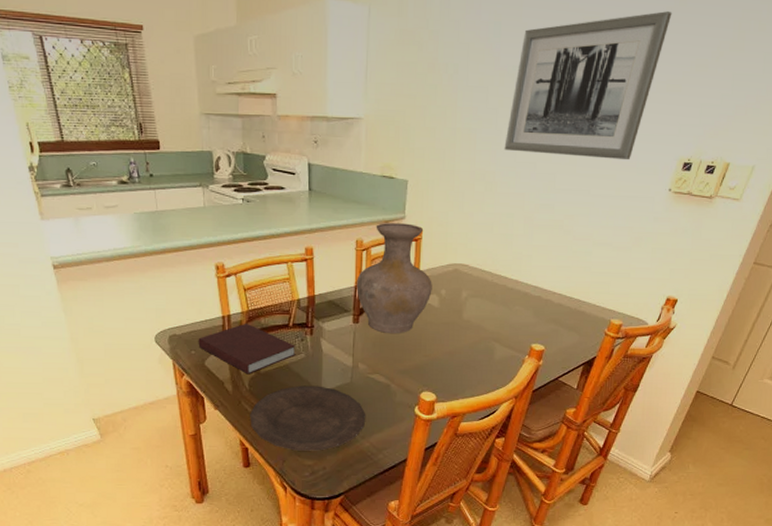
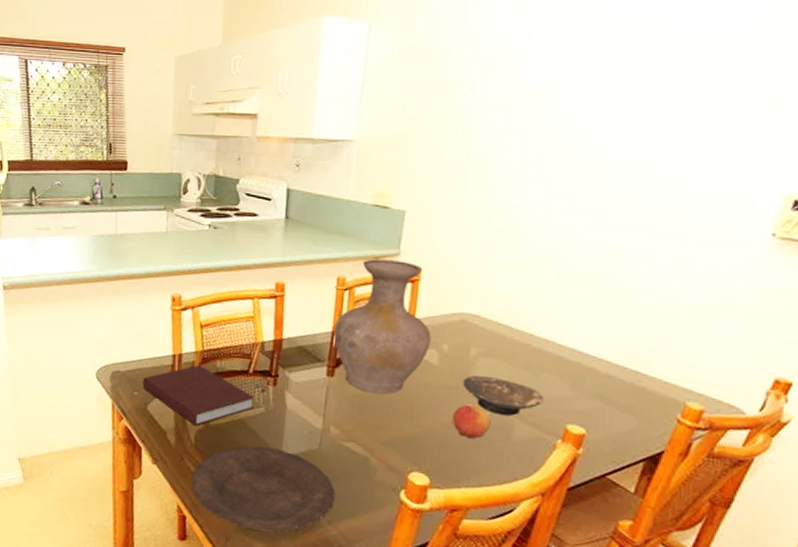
apple: none [451,336,479,361] -> present [453,404,491,438]
bowl: none [457,312,516,341] -> present [463,375,544,416]
wall art: present [504,11,672,159] -> none [532,17,768,194]

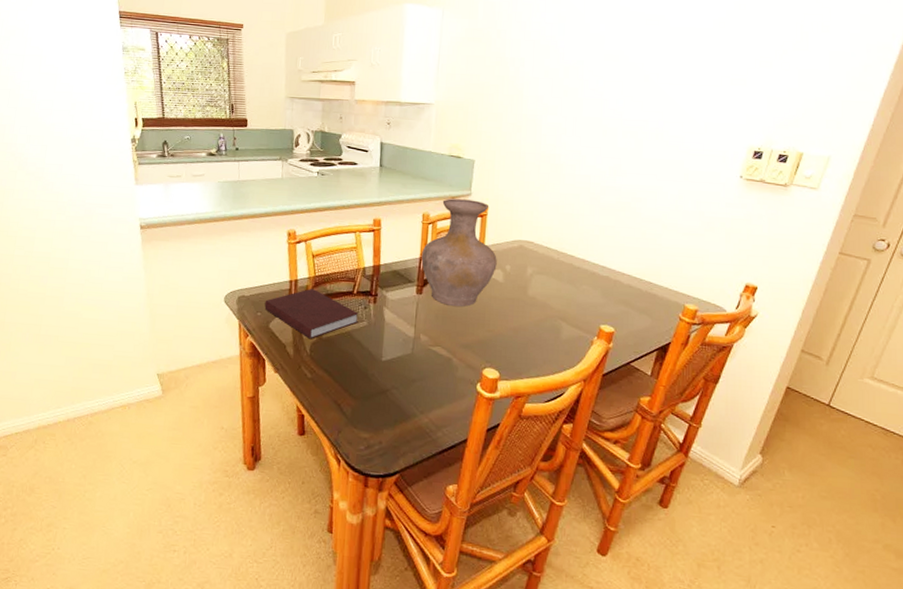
plate: present [192,446,336,533] -> none [308,353,426,424]
apple: present [453,404,491,438] -> none [516,312,545,339]
bowl: present [463,375,544,416] -> none [522,289,583,320]

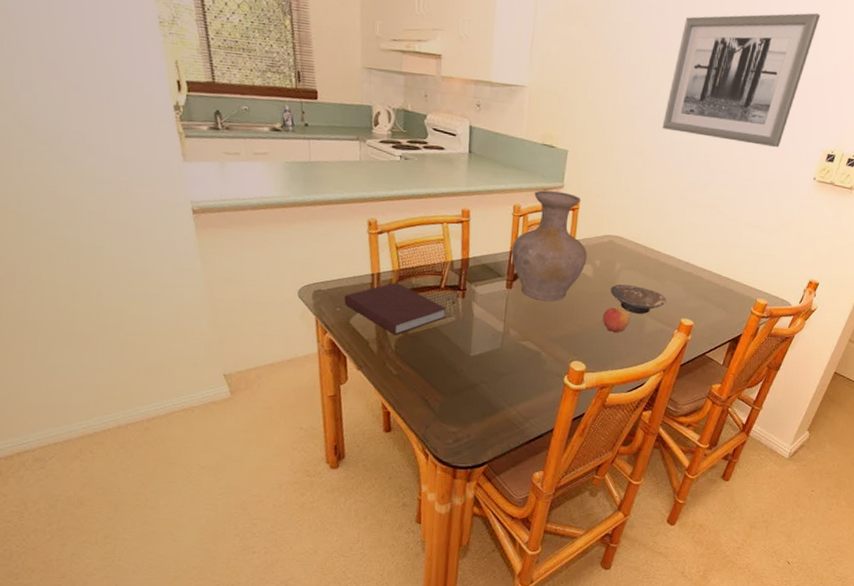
apple: none [516,312,545,339] -> present [603,307,630,332]
bowl: none [522,289,583,320] -> present [610,284,666,314]
wall art: none [569,14,732,147] -> present [662,13,821,147]

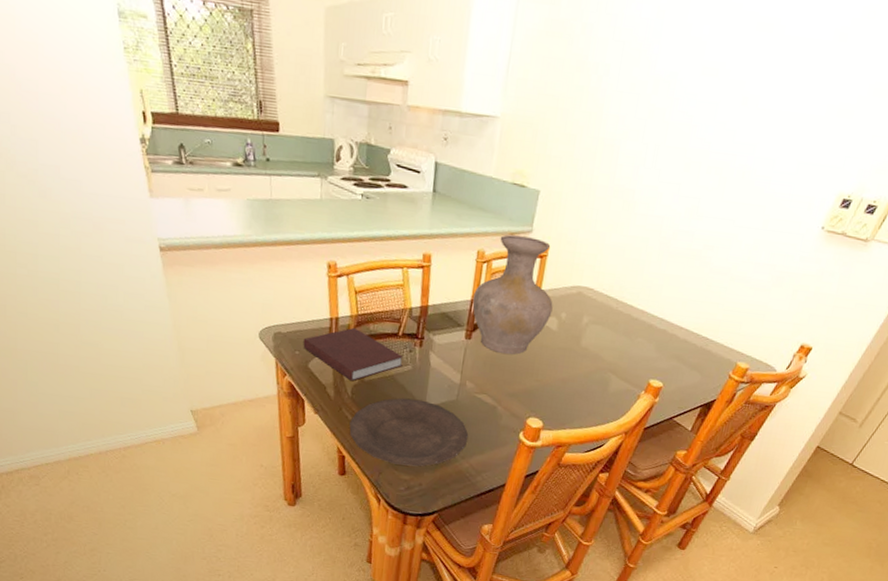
plate: none [394,349,515,418] -> present [349,398,469,467]
apple: present [603,307,630,332] -> none [564,363,594,390]
bowl: present [610,284,666,314] -> none [575,339,636,373]
wall art: present [662,13,821,147] -> none [648,23,858,190]

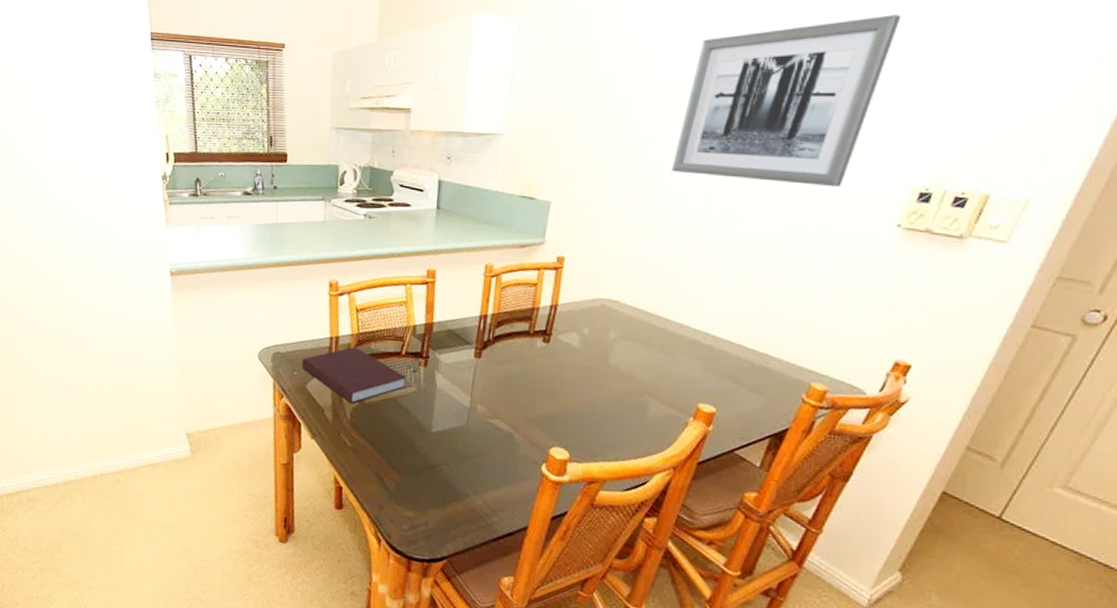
plate: present [349,398,469,467] -> none [347,422,482,502]
vase: present [472,234,553,355] -> none [481,247,573,375]
wall art: none [648,23,858,190] -> present [671,15,902,187]

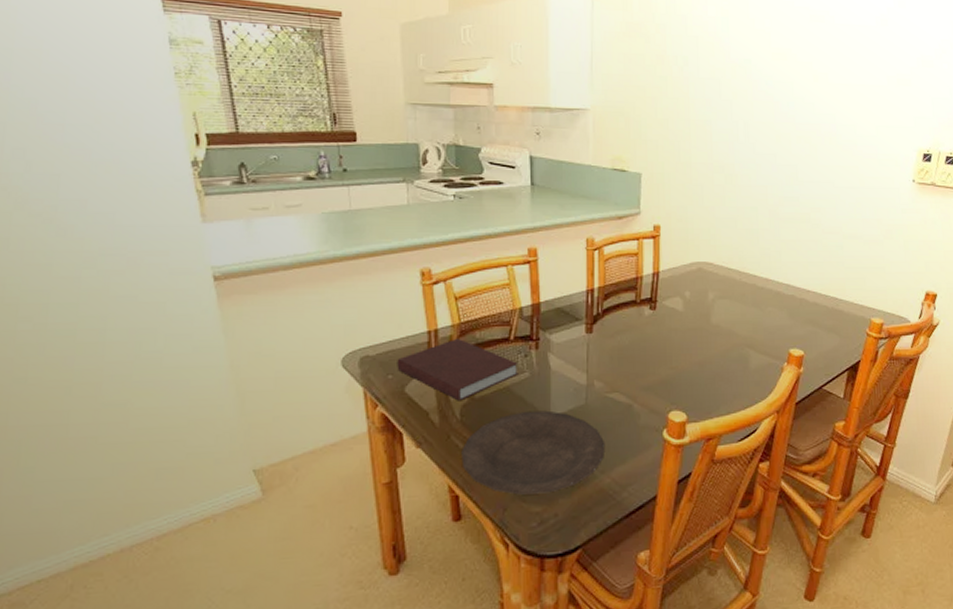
plate: none [347,422,482,502] -> present [461,410,606,495]
wall art: present [671,15,902,187] -> none [741,12,893,151]

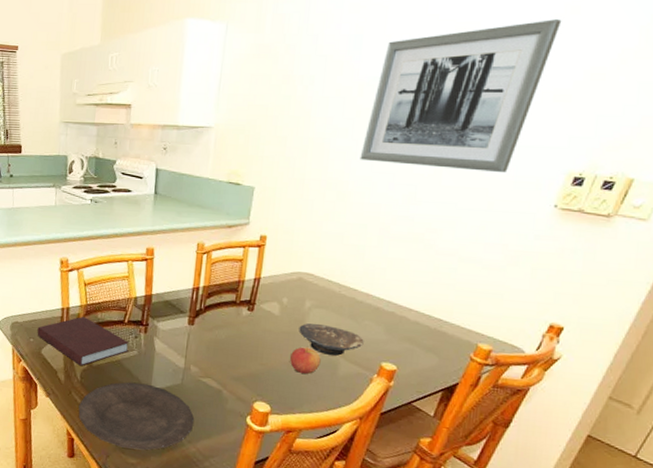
apple: none [700,343,732,372] -> present [290,347,321,374]
bowl: none [705,315,770,348] -> present [299,323,364,356]
wall art: none [741,12,893,151] -> present [360,19,562,172]

